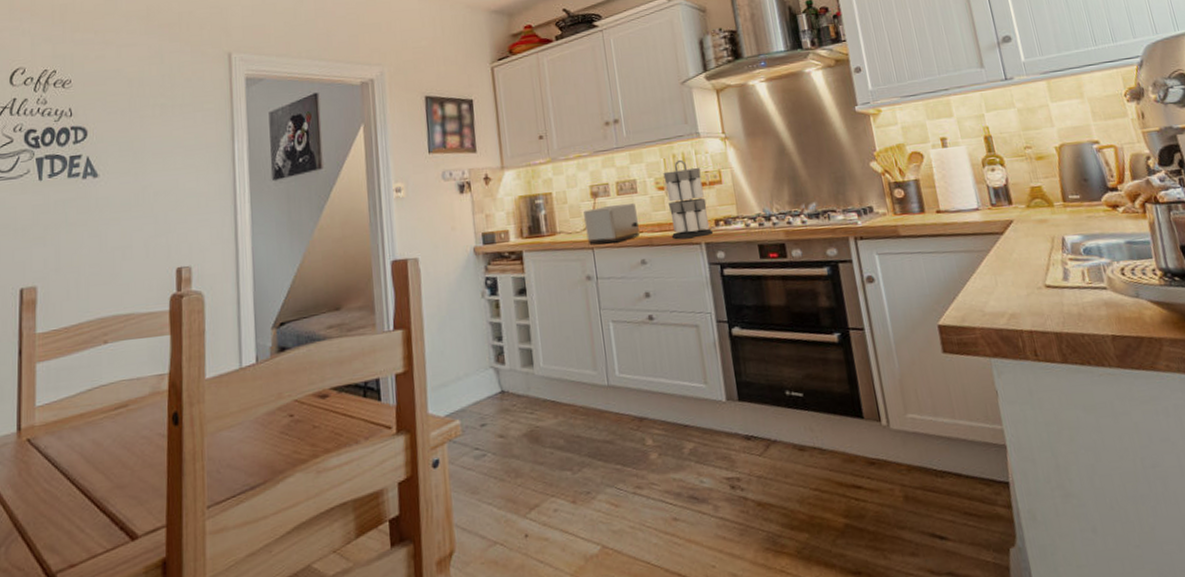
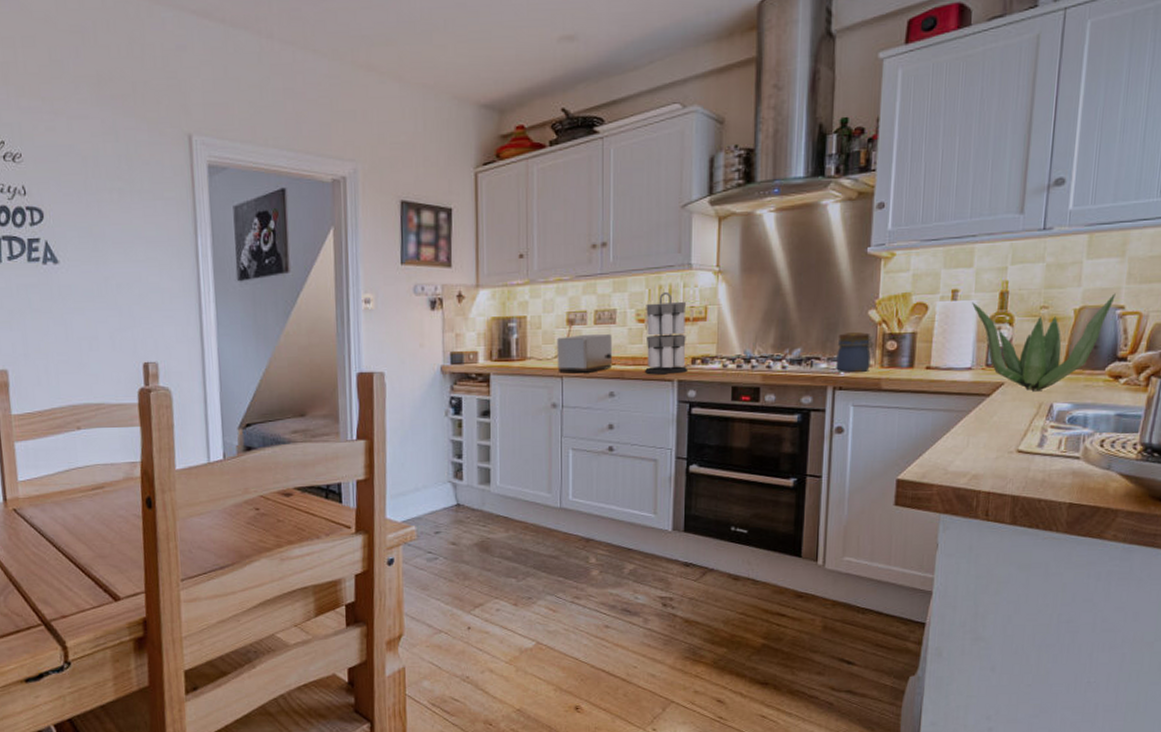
jar: none [848,183,886,224] -> present [836,332,875,374]
plant: none [962,130,1088,226] -> present [972,293,1116,391]

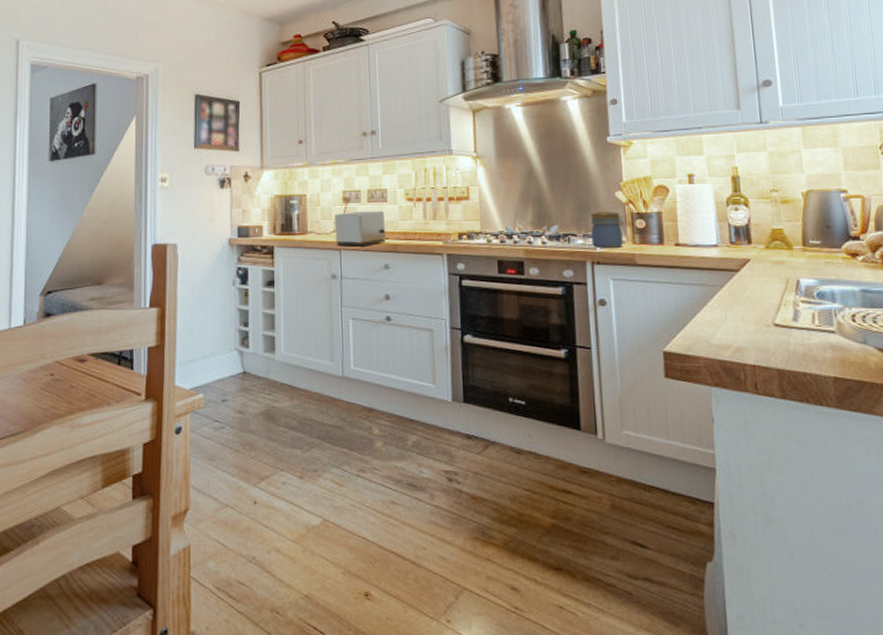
spice rack: present [645,291,689,375] -> none [413,174,456,249]
plant: present [972,293,1116,391] -> none [708,179,837,267]

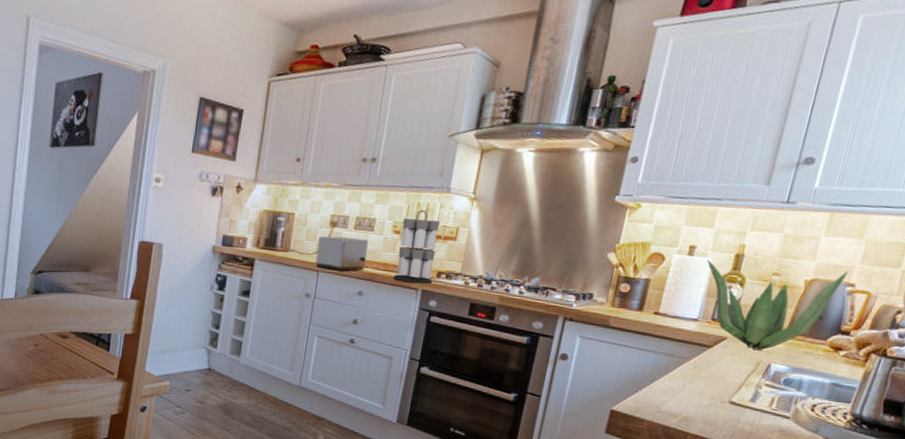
spice rack: none [413,174,456,249] -> present [393,209,440,285]
jar: present [590,212,626,249] -> none [569,270,610,309]
plant: none [708,179,837,267] -> present [707,259,848,350]

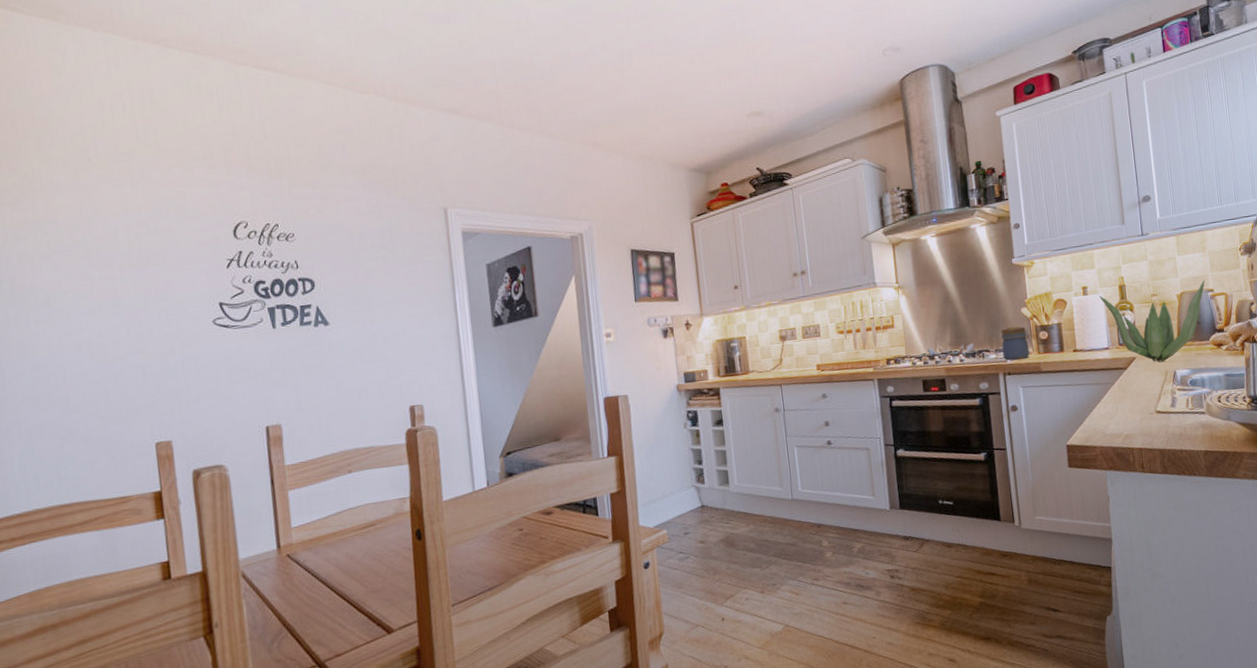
toaster: present [315,236,369,272] -> none [773,345,822,382]
spice rack: present [393,209,440,285] -> none [843,306,885,377]
jar: none [569,270,610,309] -> present [1001,326,1032,361]

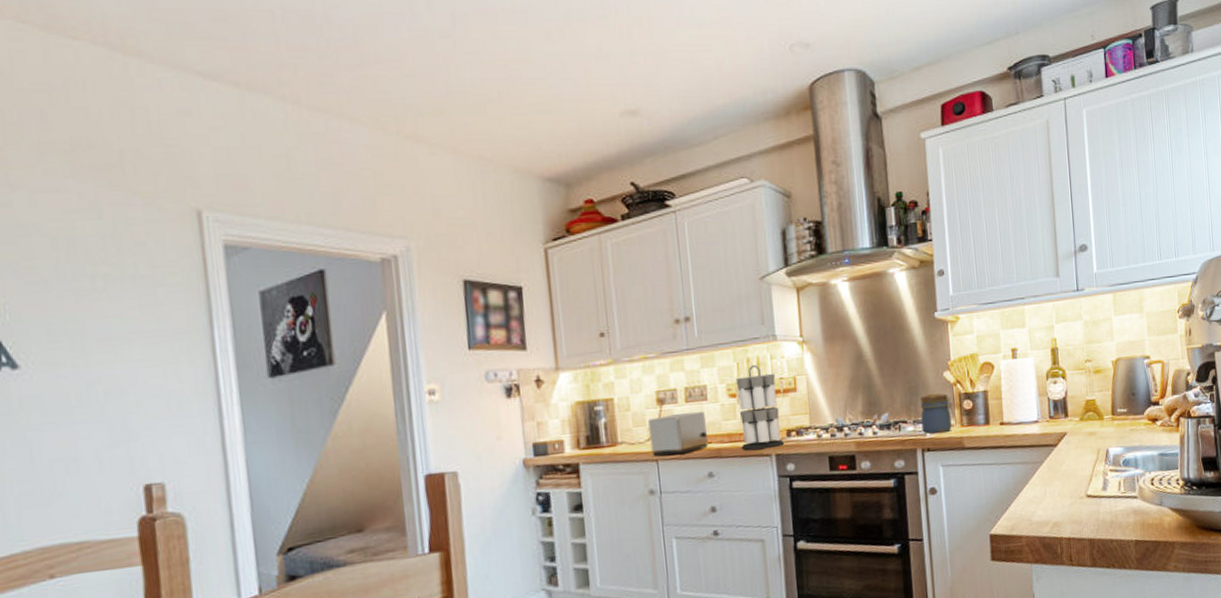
toaster: none [773,345,822,382] -> present [648,410,709,457]
spice rack: none [843,306,885,377] -> present [736,364,785,451]
plant: present [1099,280,1205,362] -> none [1030,345,1142,438]

